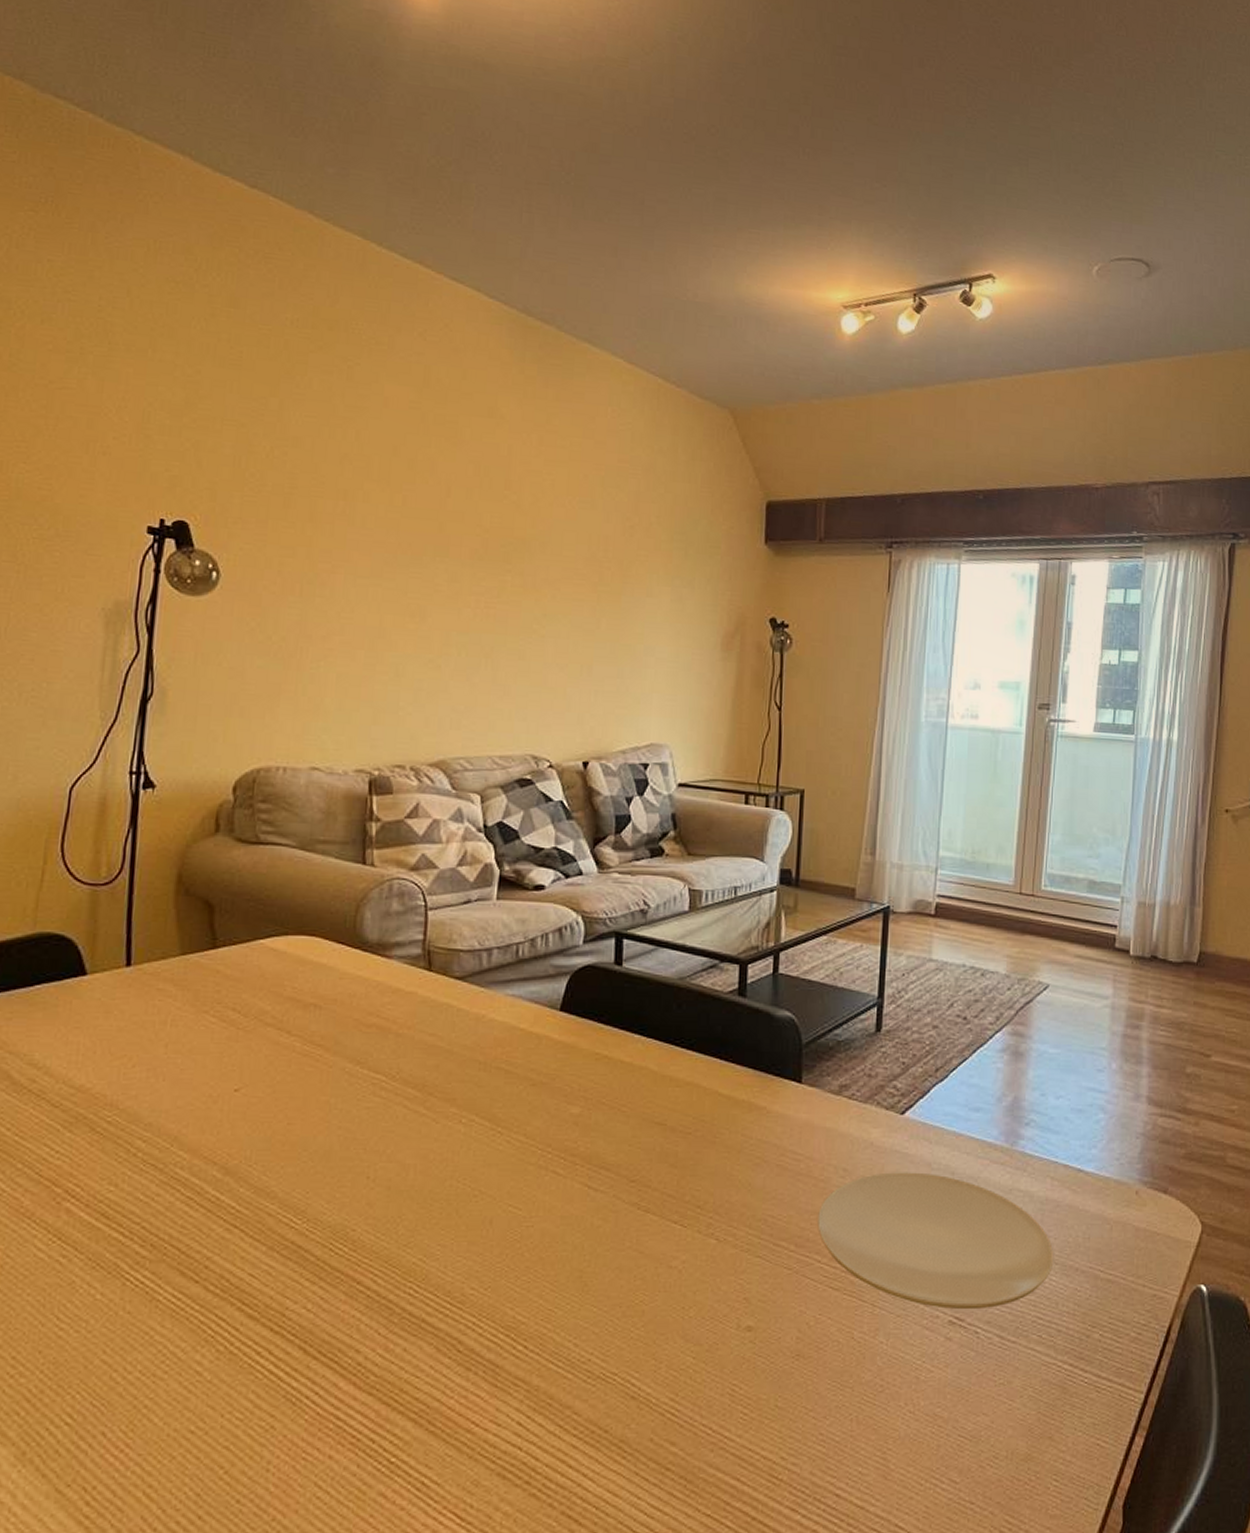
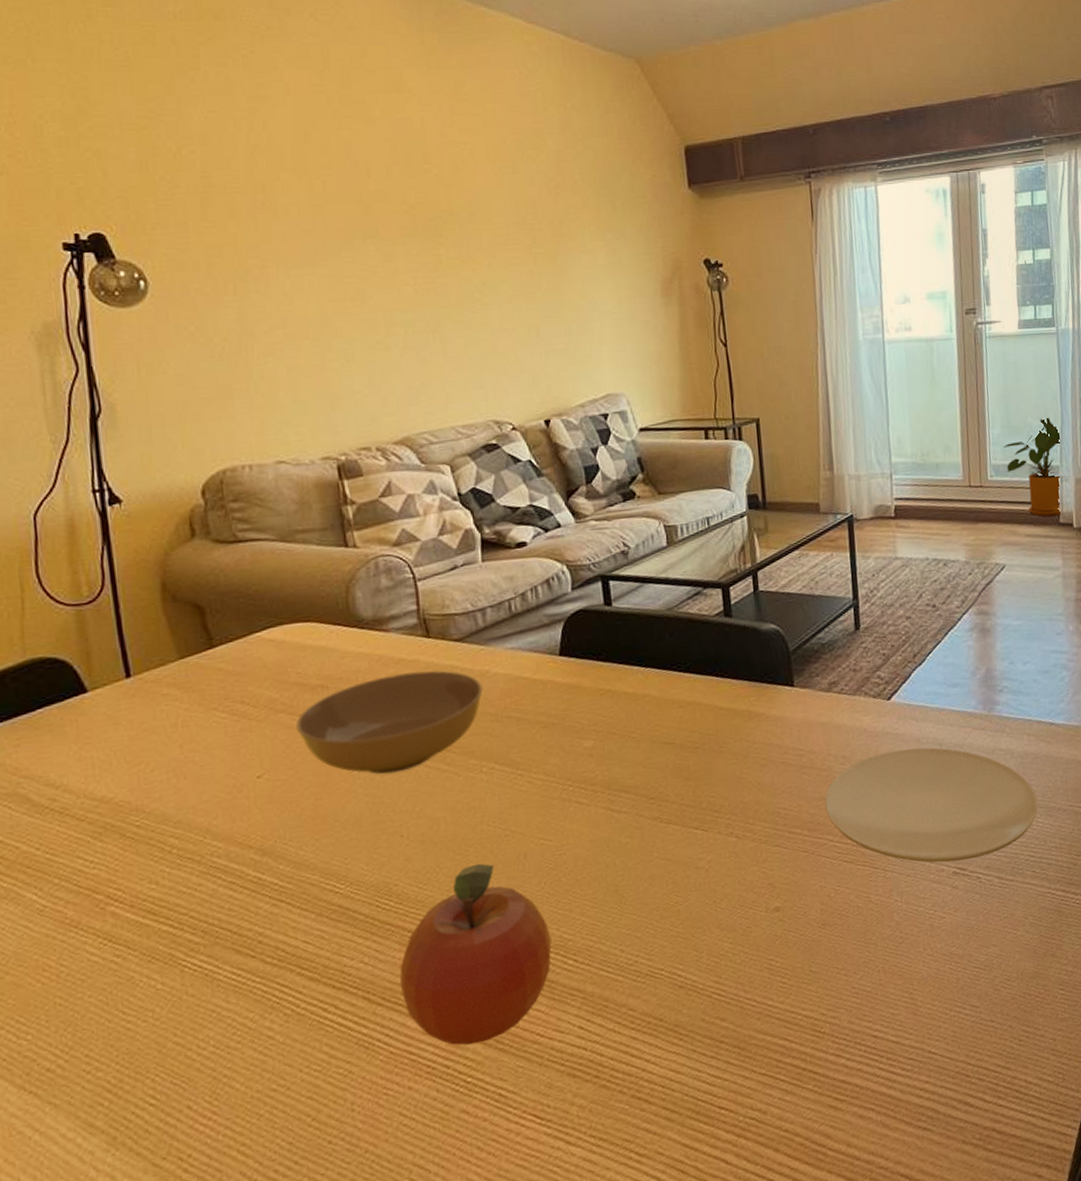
bowl: none [281,1004,476,1109] -> present [295,670,483,774]
fruit: none [338,1221,504,1421] -> present [399,863,552,1046]
house plant: none [1061,830,1126,940] -> present [1002,417,1063,517]

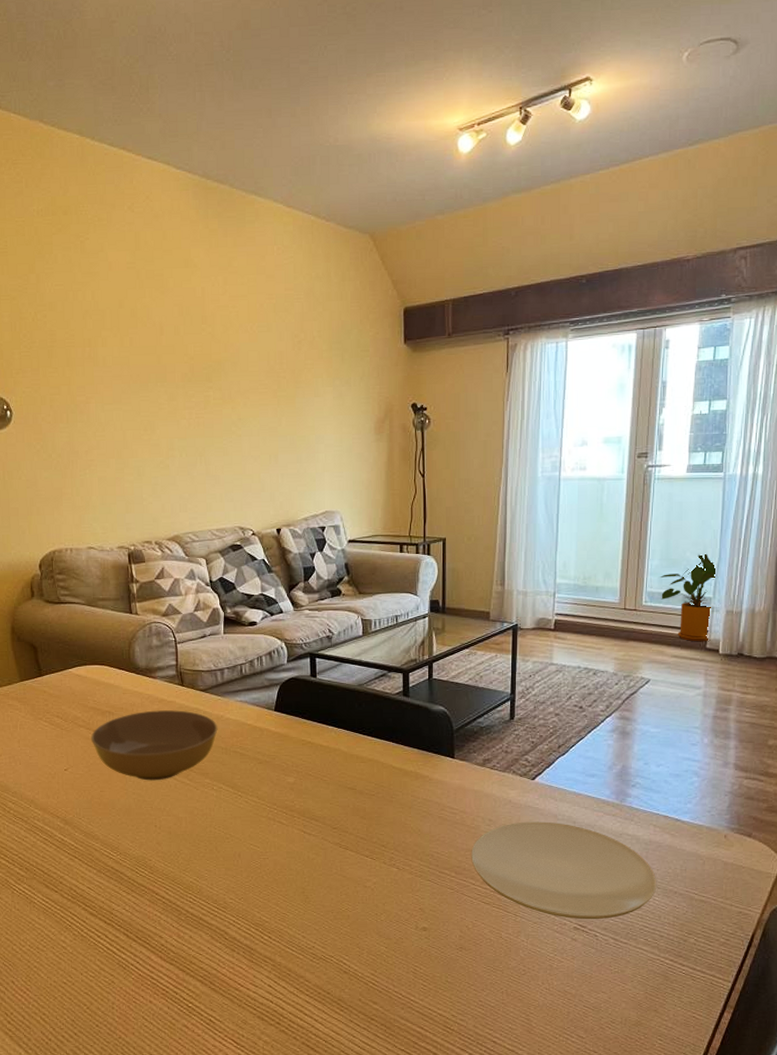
fruit: present [399,863,552,1046] -> none [148,854,253,982]

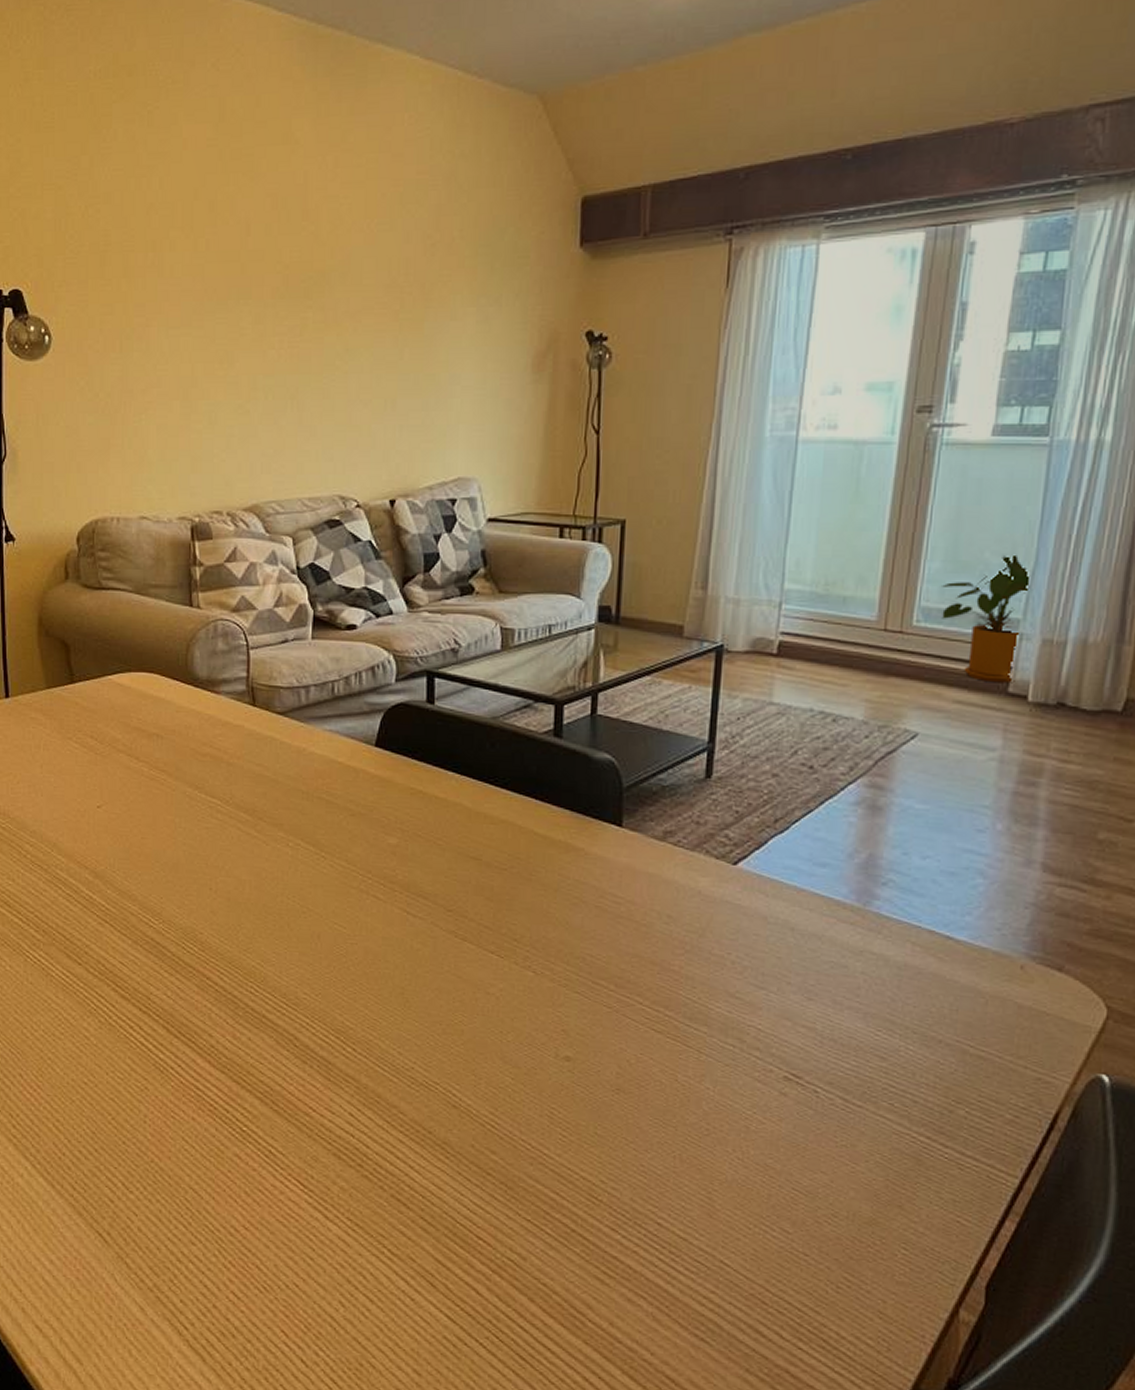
bowl: present [90,710,218,781] -> none [132,736,298,829]
plate: present [471,821,657,920] -> none [639,922,913,1070]

